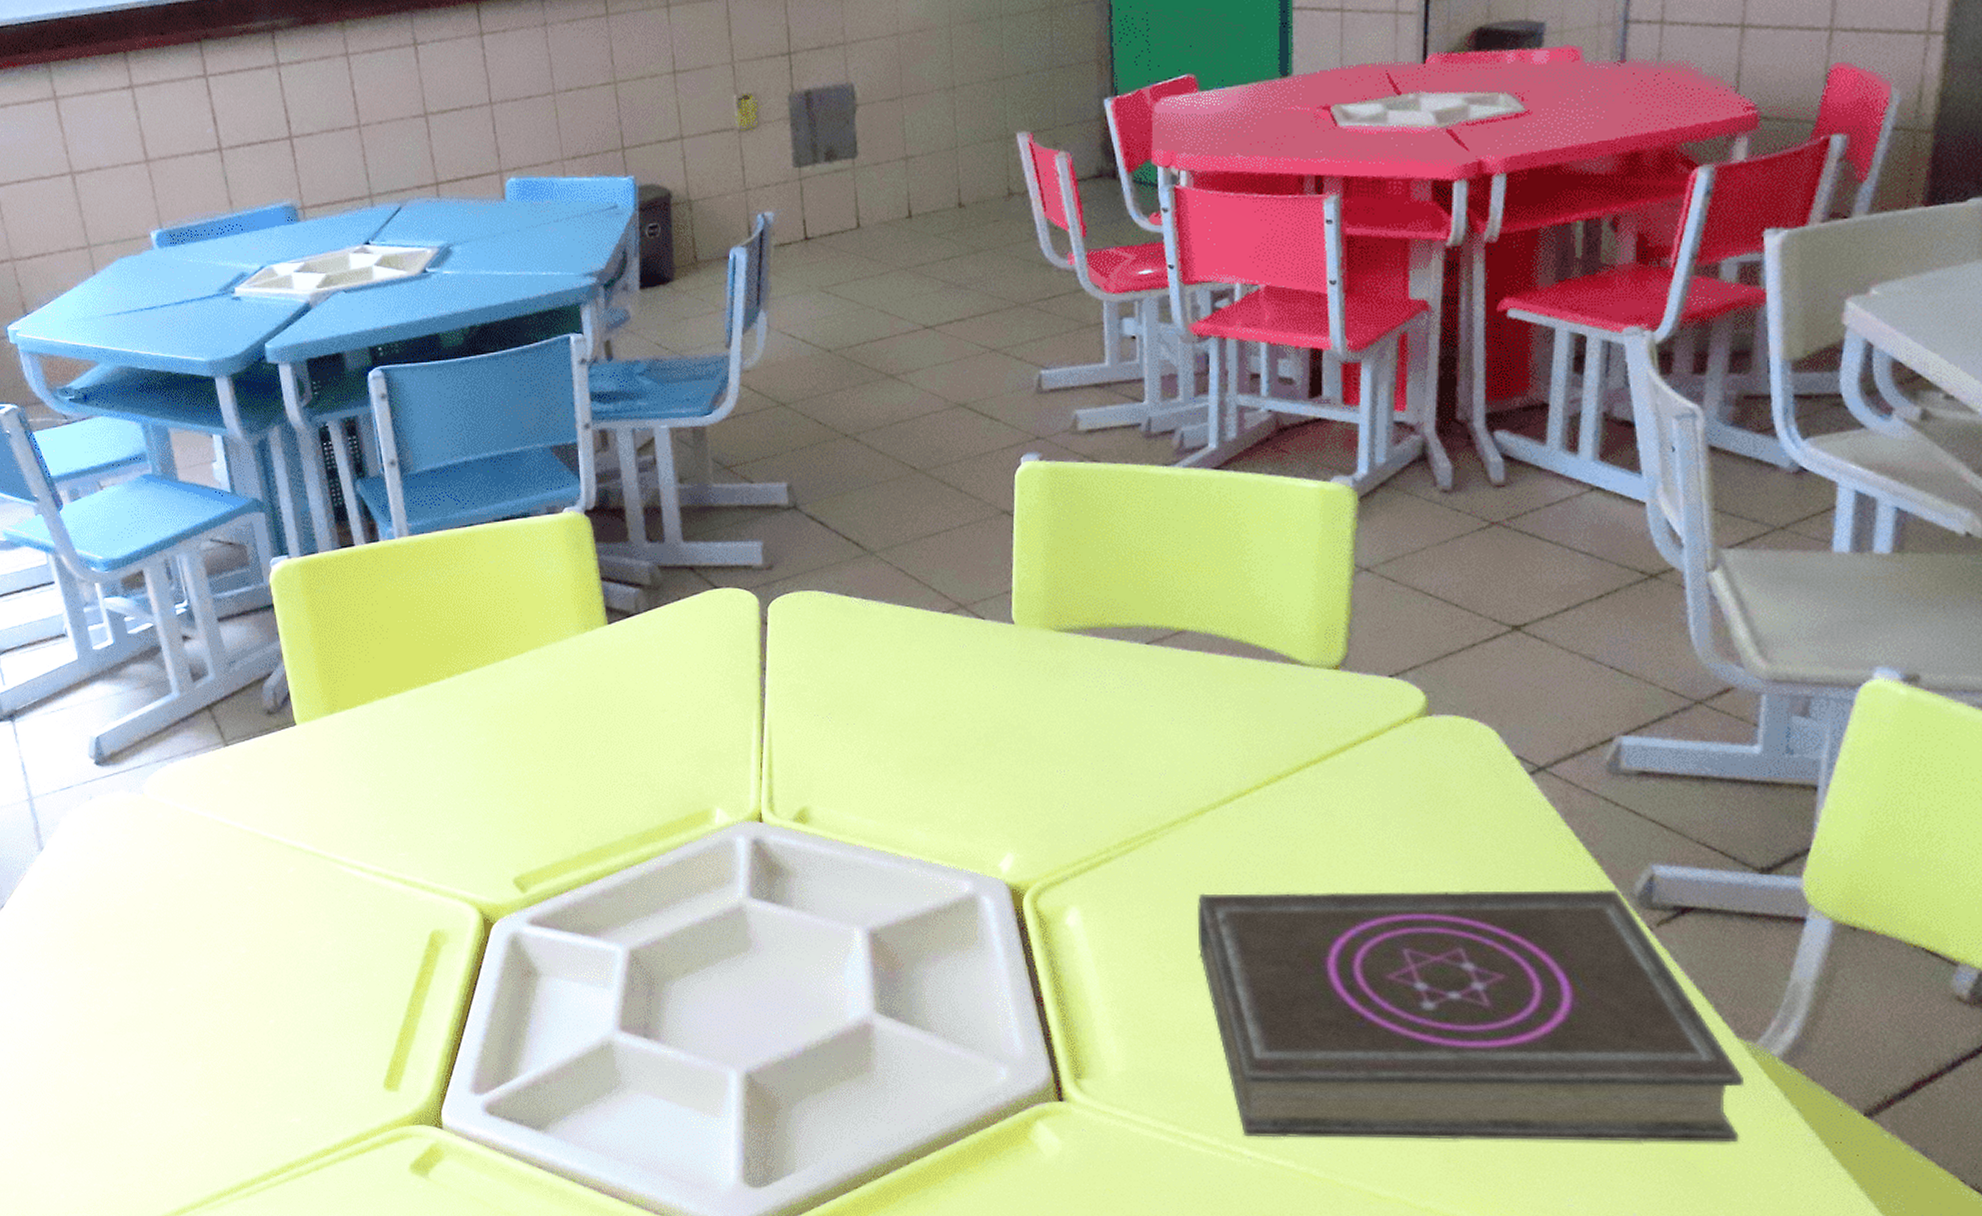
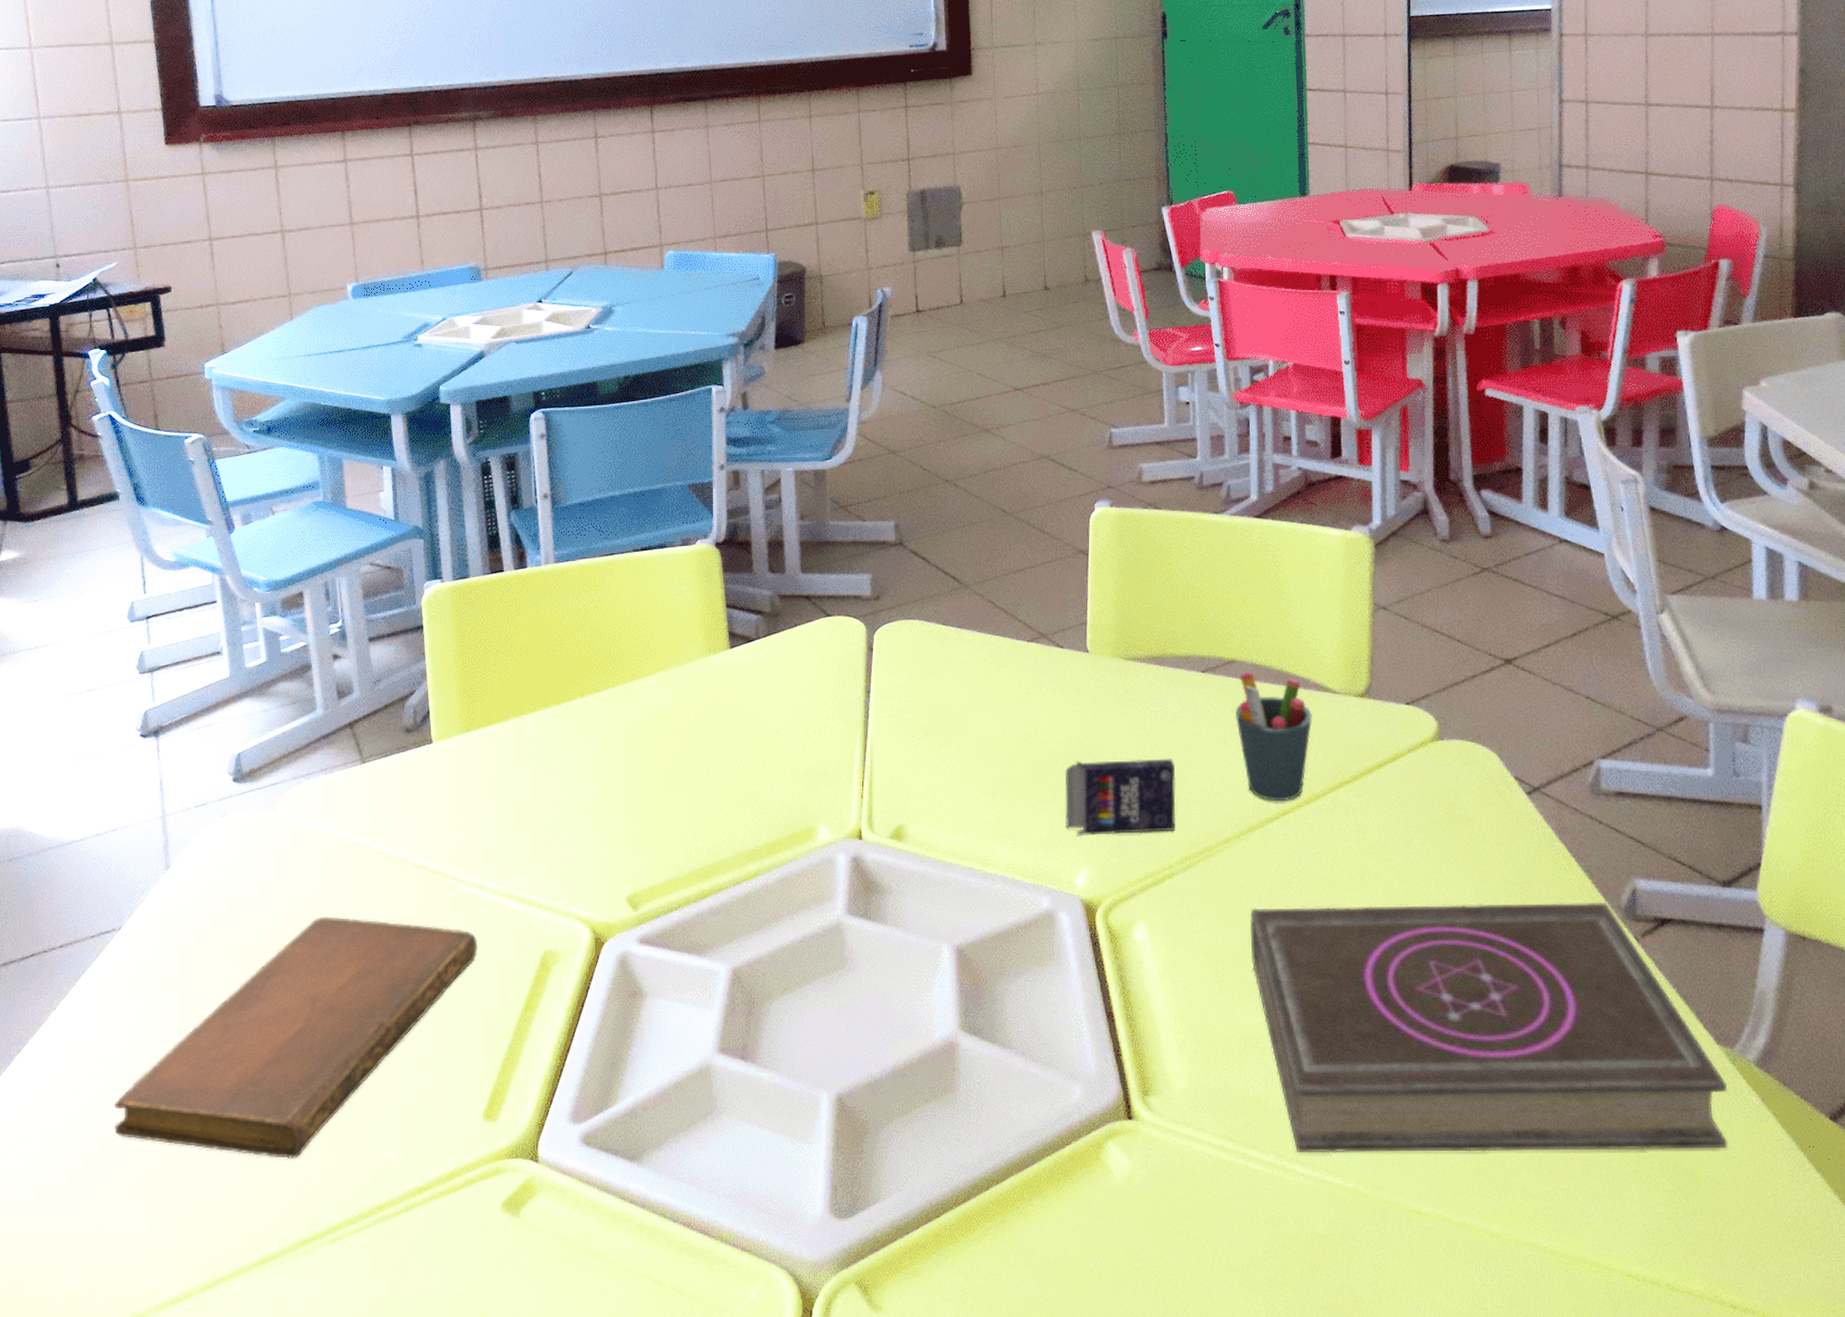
notebook: none [21,896,363,1120] -> present [114,916,478,1158]
crayon box: none [987,737,1115,820] -> present [1064,758,1176,837]
pen holder: none [1185,643,1276,782] -> present [1235,672,1313,801]

